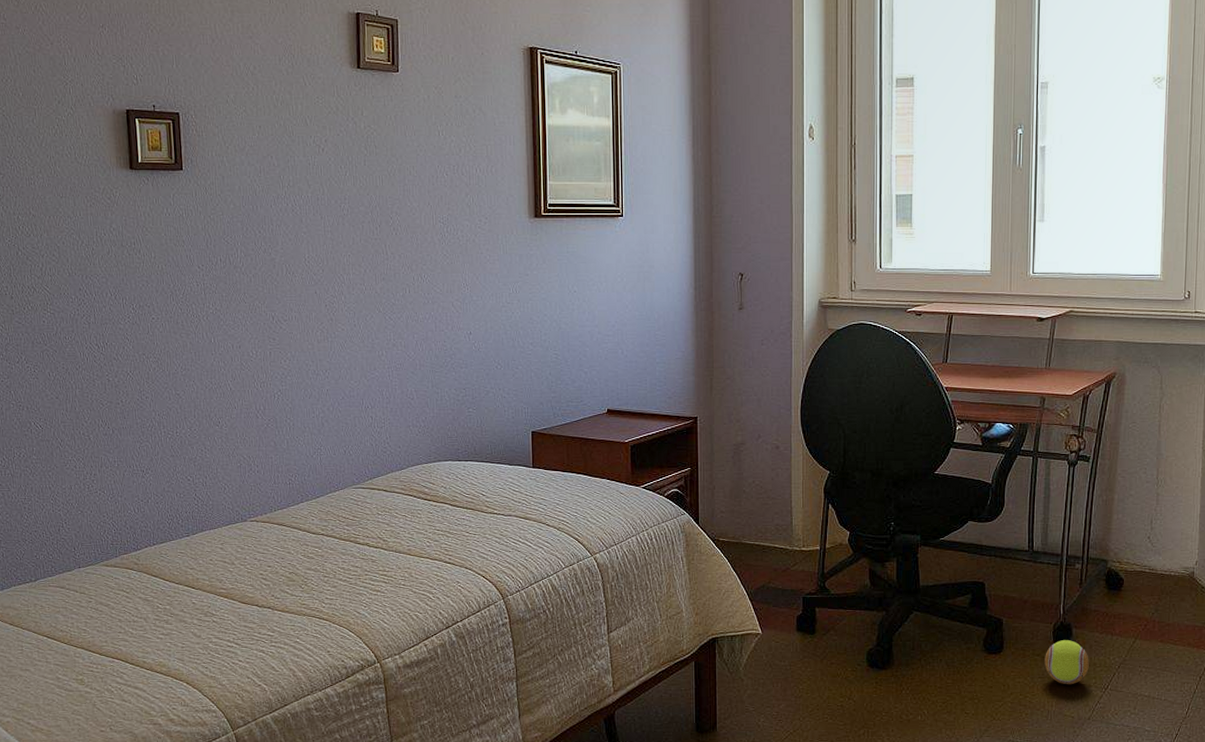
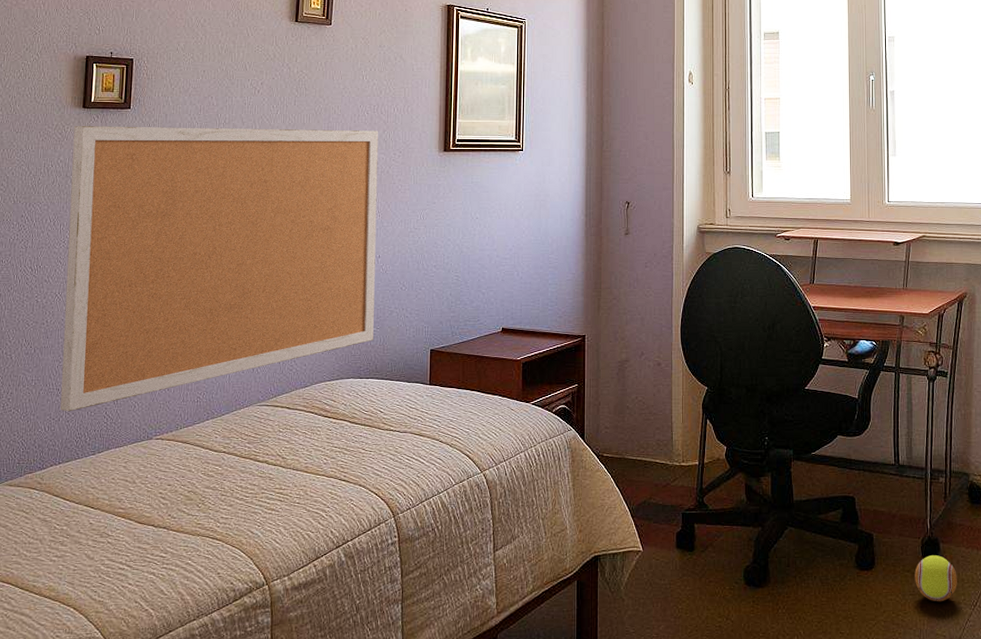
bulletin board: none [123,190,470,494] -> present [60,126,379,412]

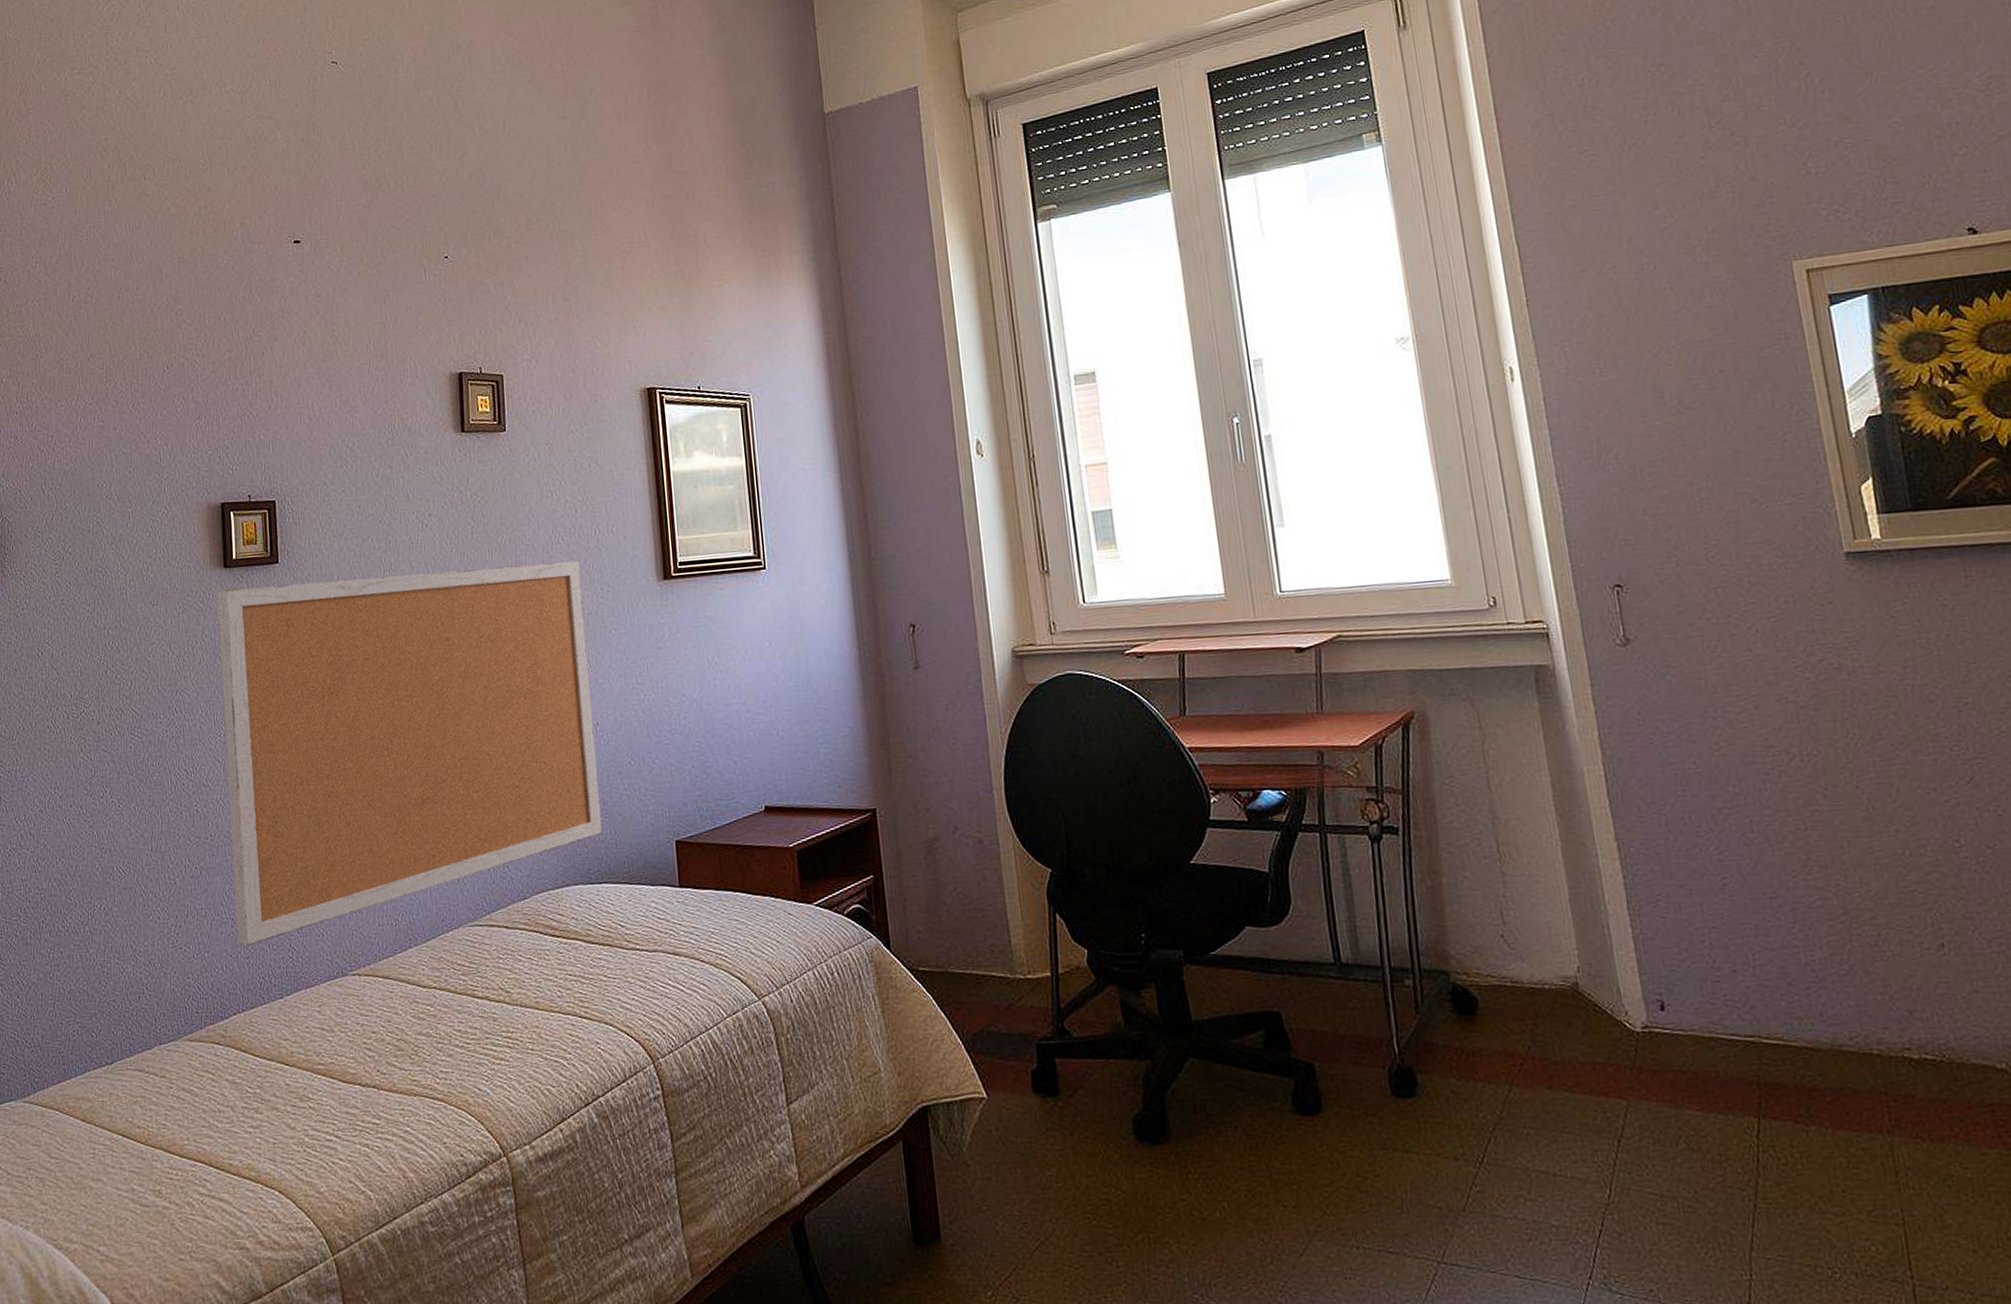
ball: present [915,555,957,602] -> none [1383,1091,1450,1159]

